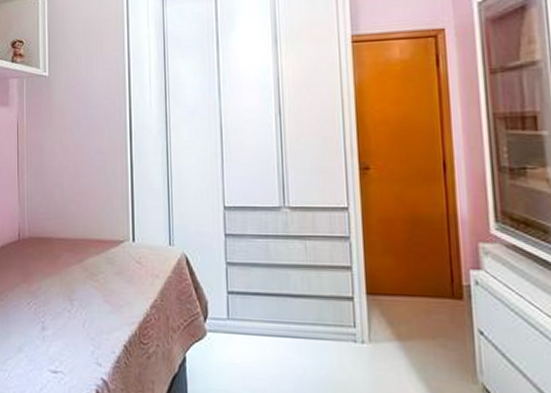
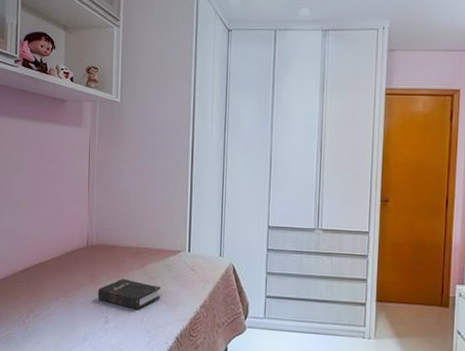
hardback book: none [32,275,104,312] -> present [97,278,161,310]

